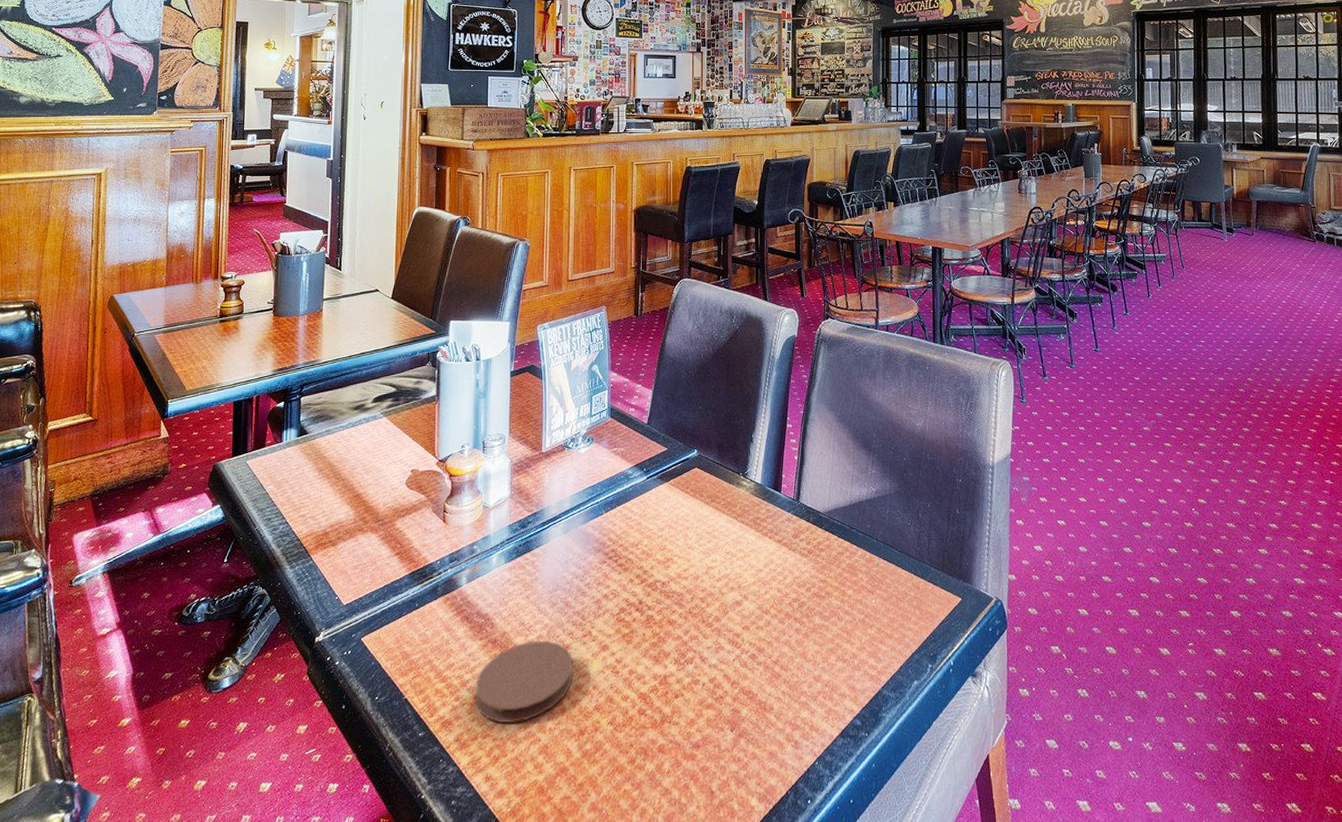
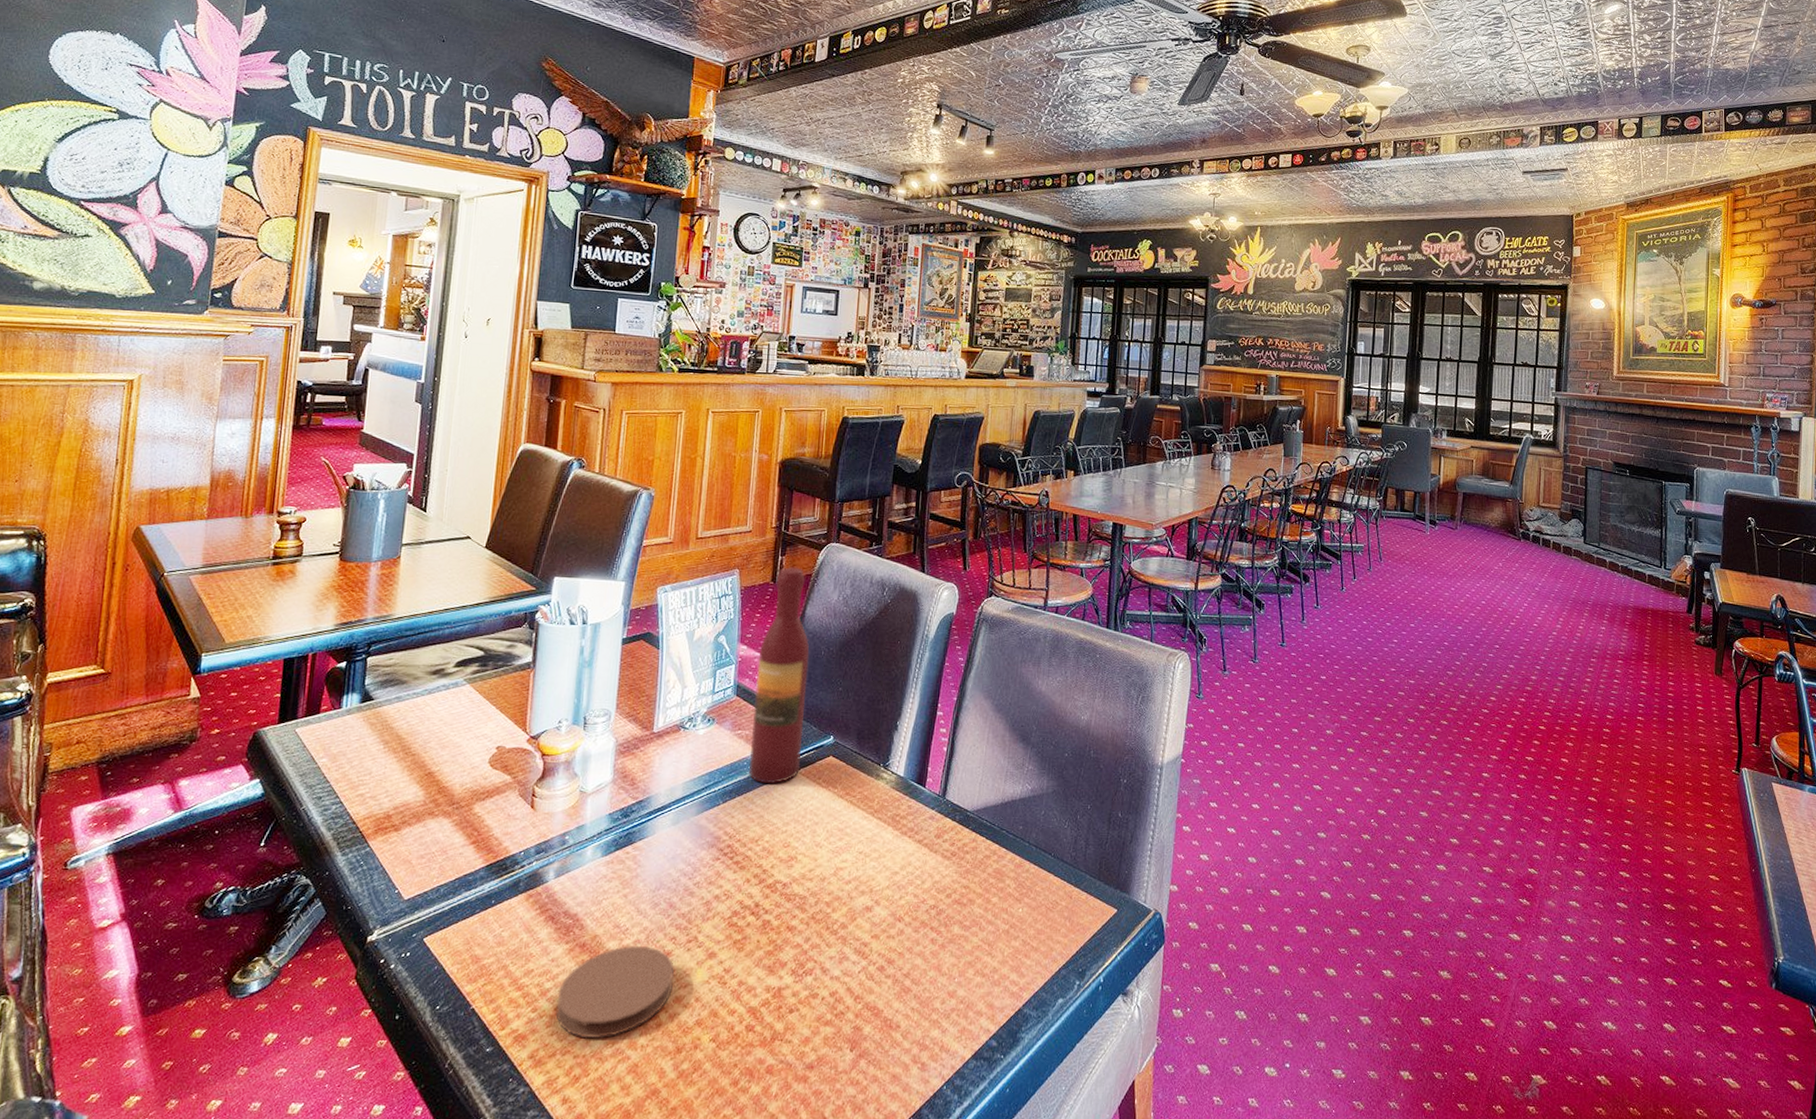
wine bottle: none [626,302,671,495] -> present [749,567,810,784]

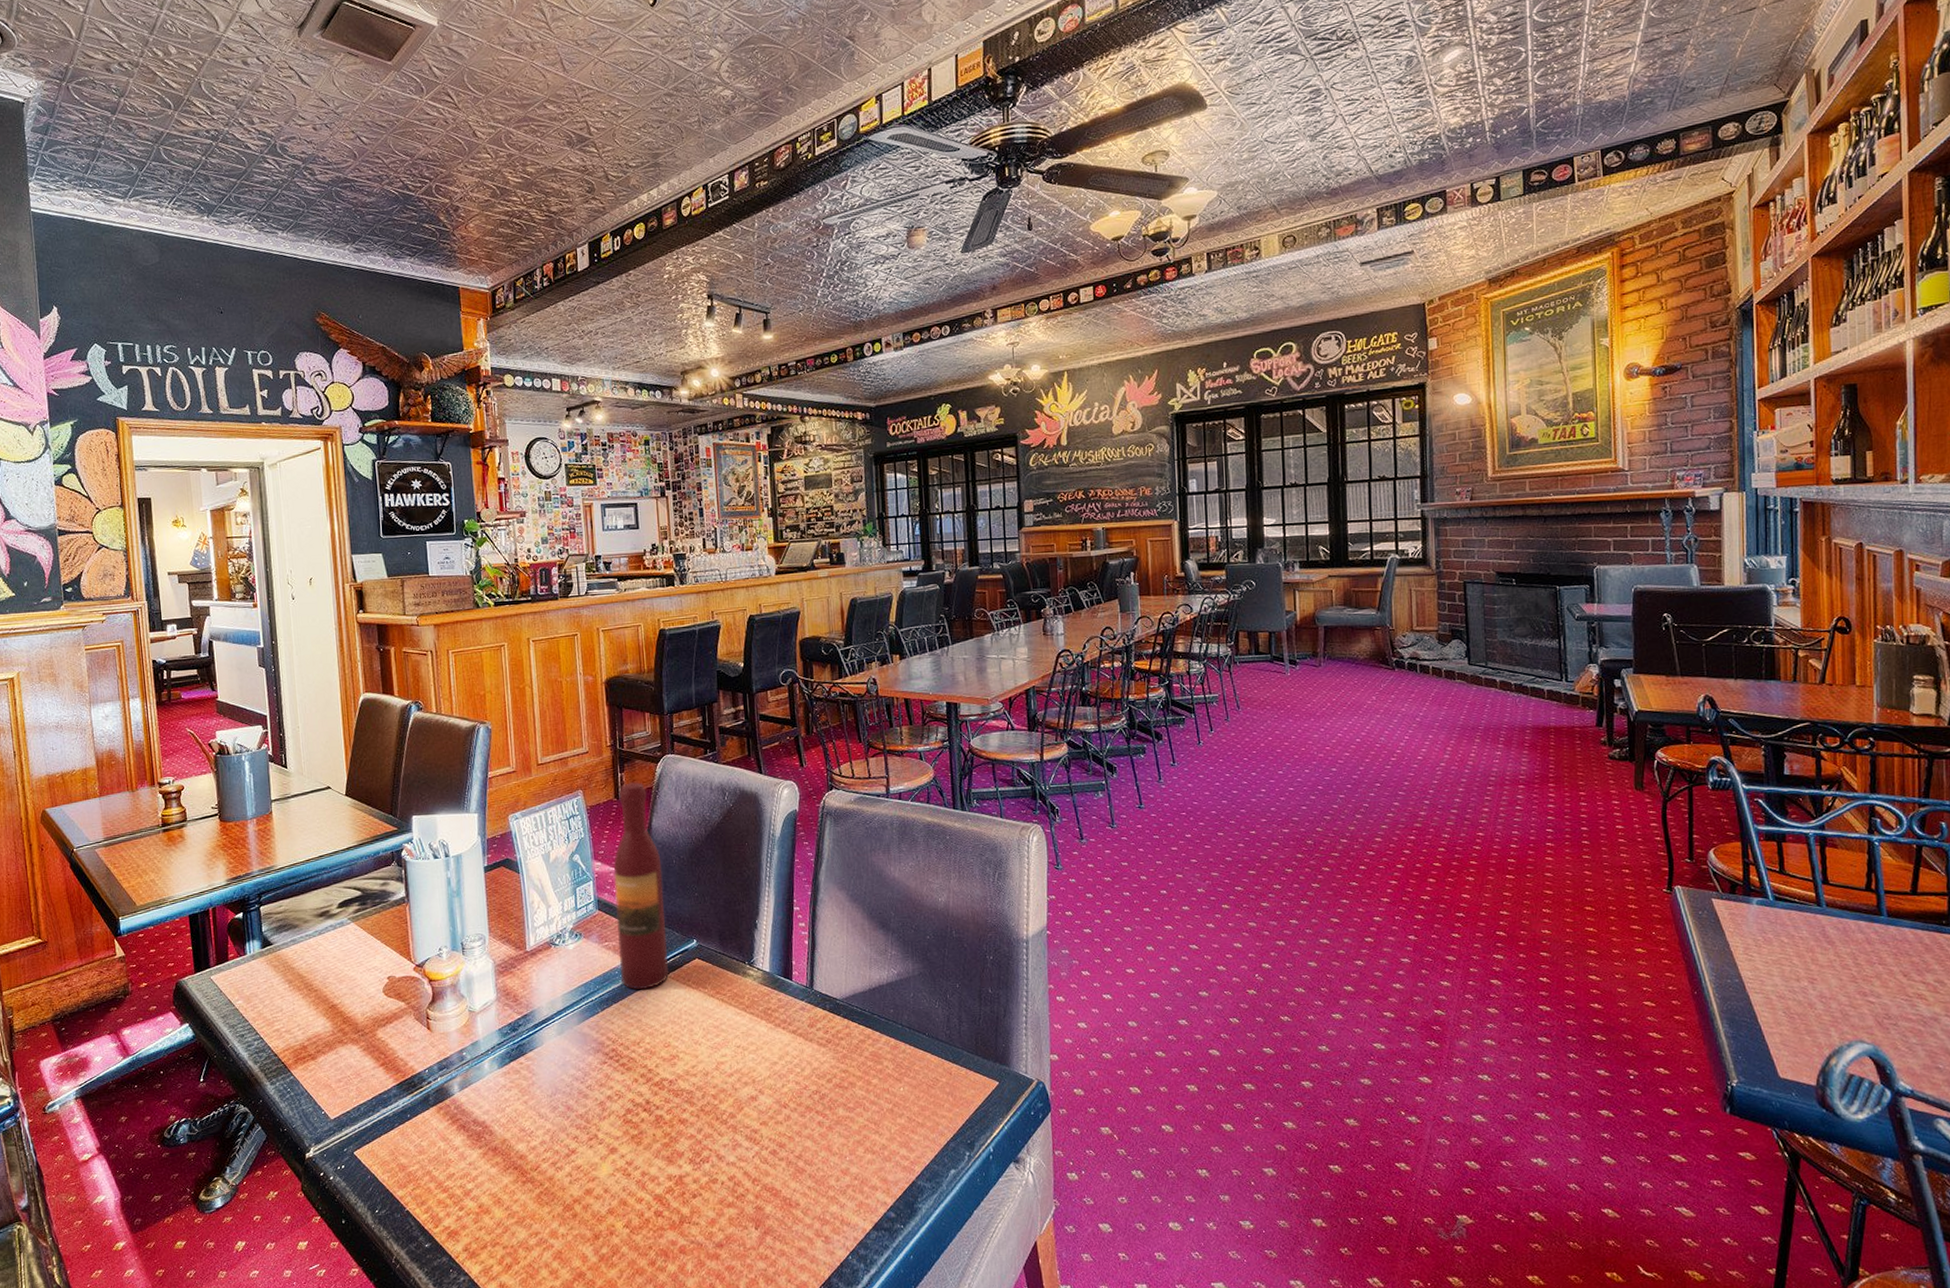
coaster: present [555,946,675,1039] -> none [479,1146,583,1231]

